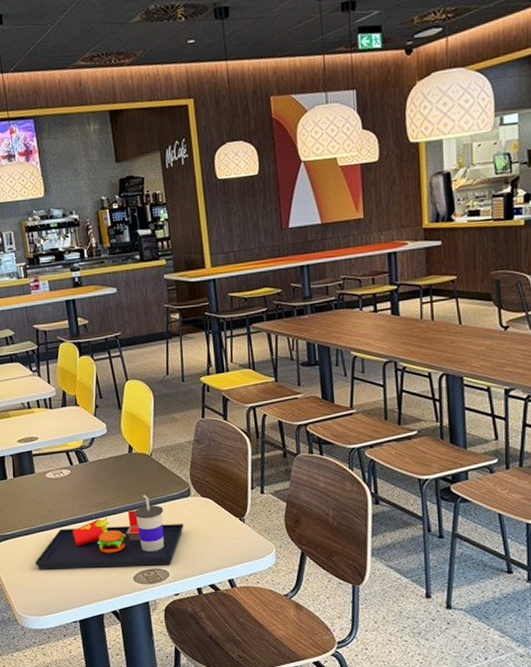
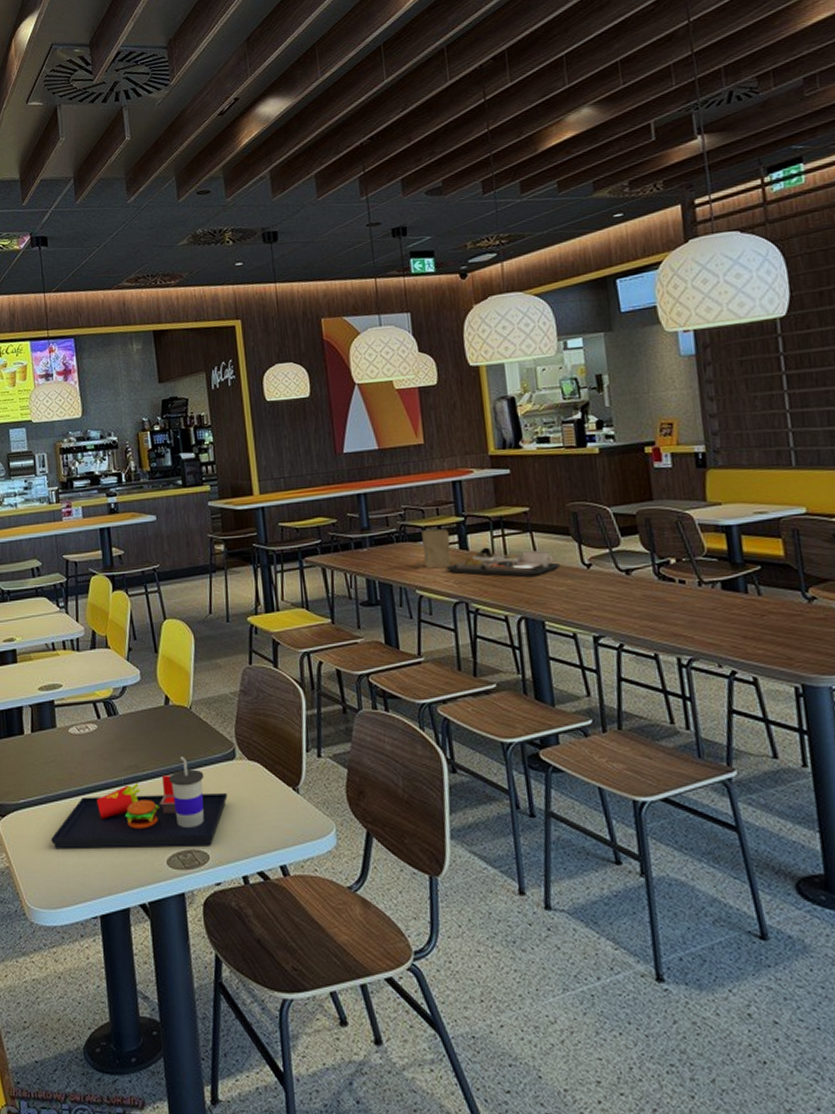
paper bag: none [358,296,384,333] -> present [421,528,452,569]
food tray: none [378,312,480,340] -> present [445,547,560,578]

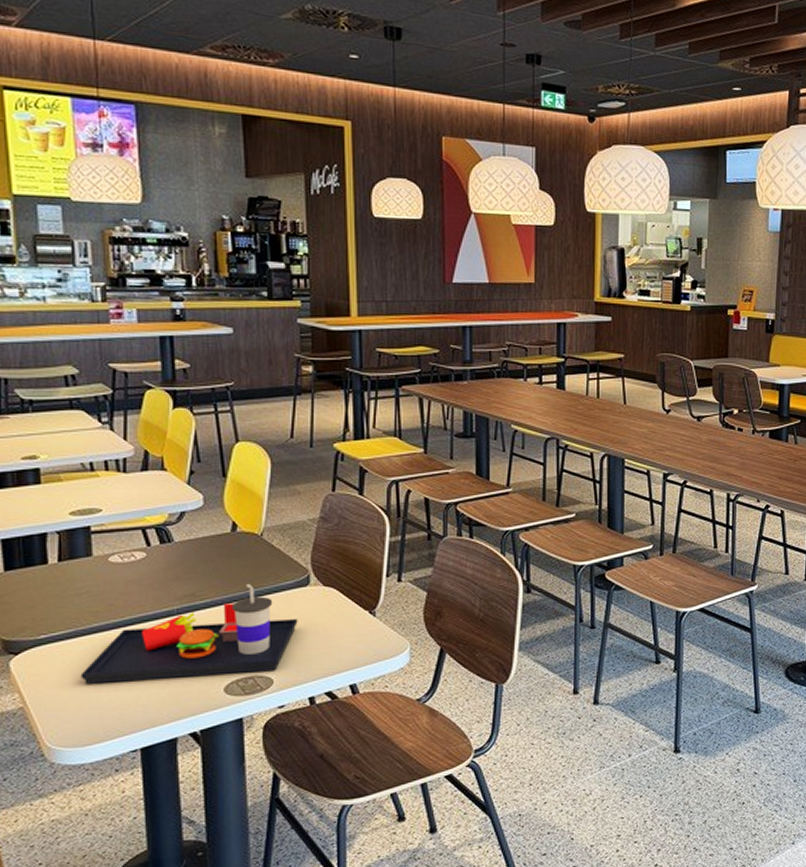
paper bag: present [421,528,452,569] -> none [522,367,548,405]
food tray: present [445,547,560,578] -> none [542,388,644,419]

